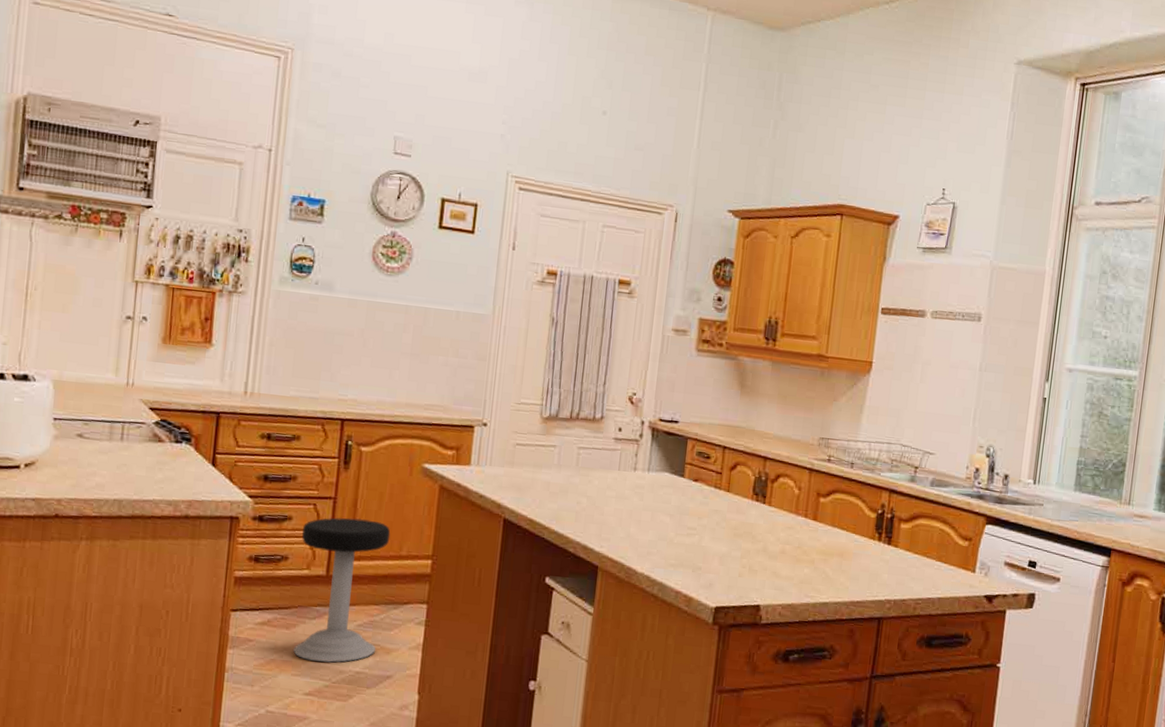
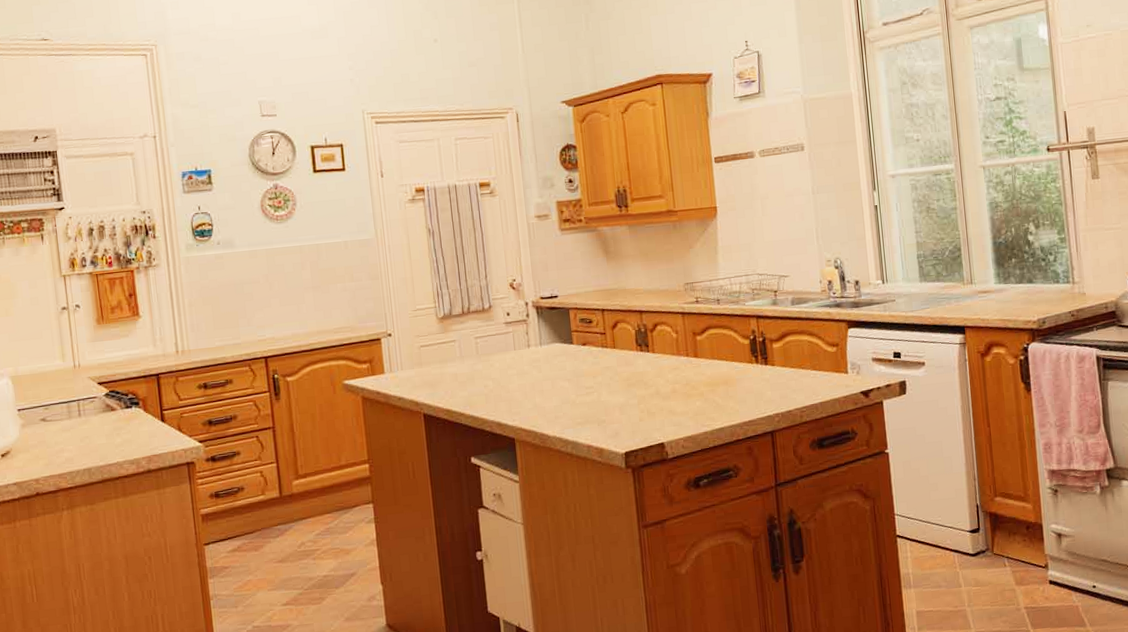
stool: present [293,517,391,663] -> none [251,440,337,575]

